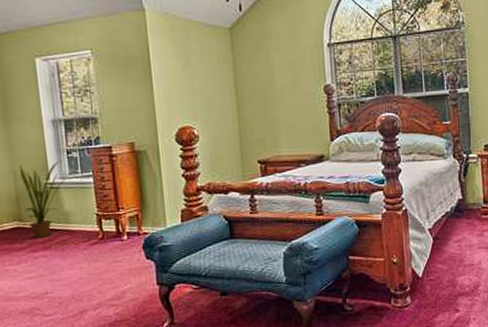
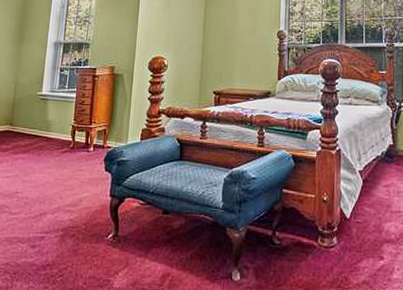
house plant: present [19,160,68,238] -> none [16,76,57,142]

